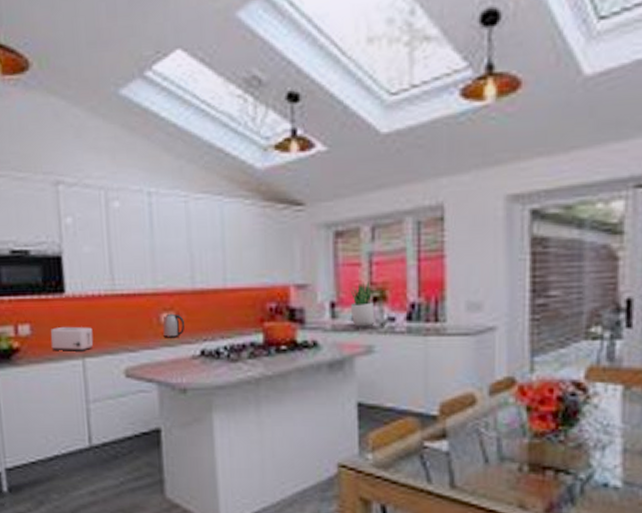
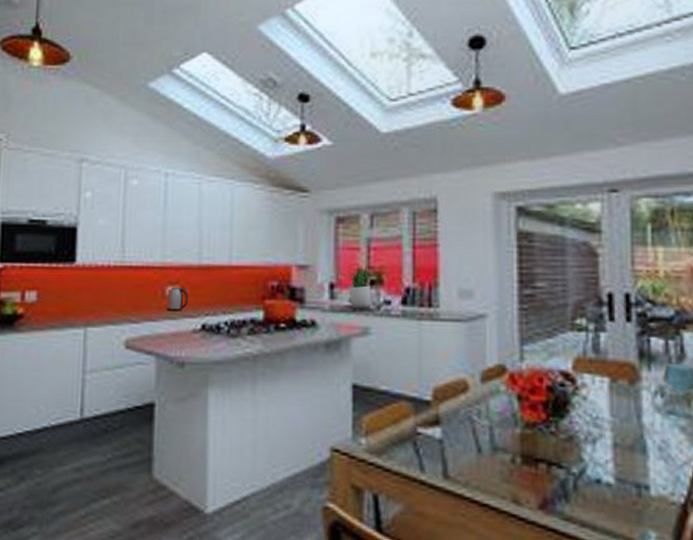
toaster: present [50,326,94,351] -> none [55,294,98,320]

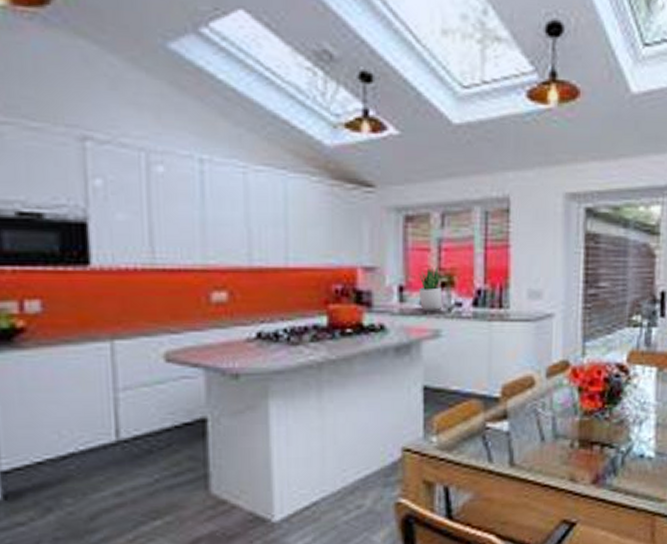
kettle: present [166,287,188,311] -> none [213,292,238,319]

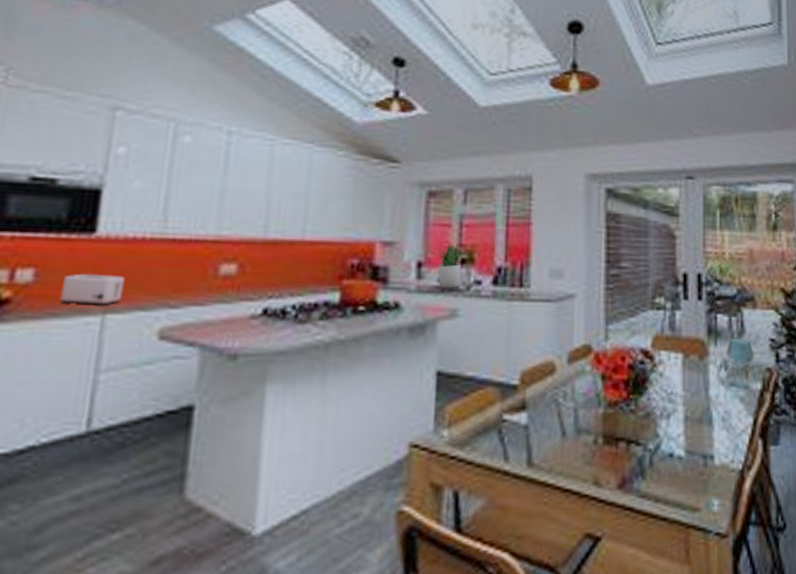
toaster: none [68,303,126,332] -> present [59,273,125,306]

